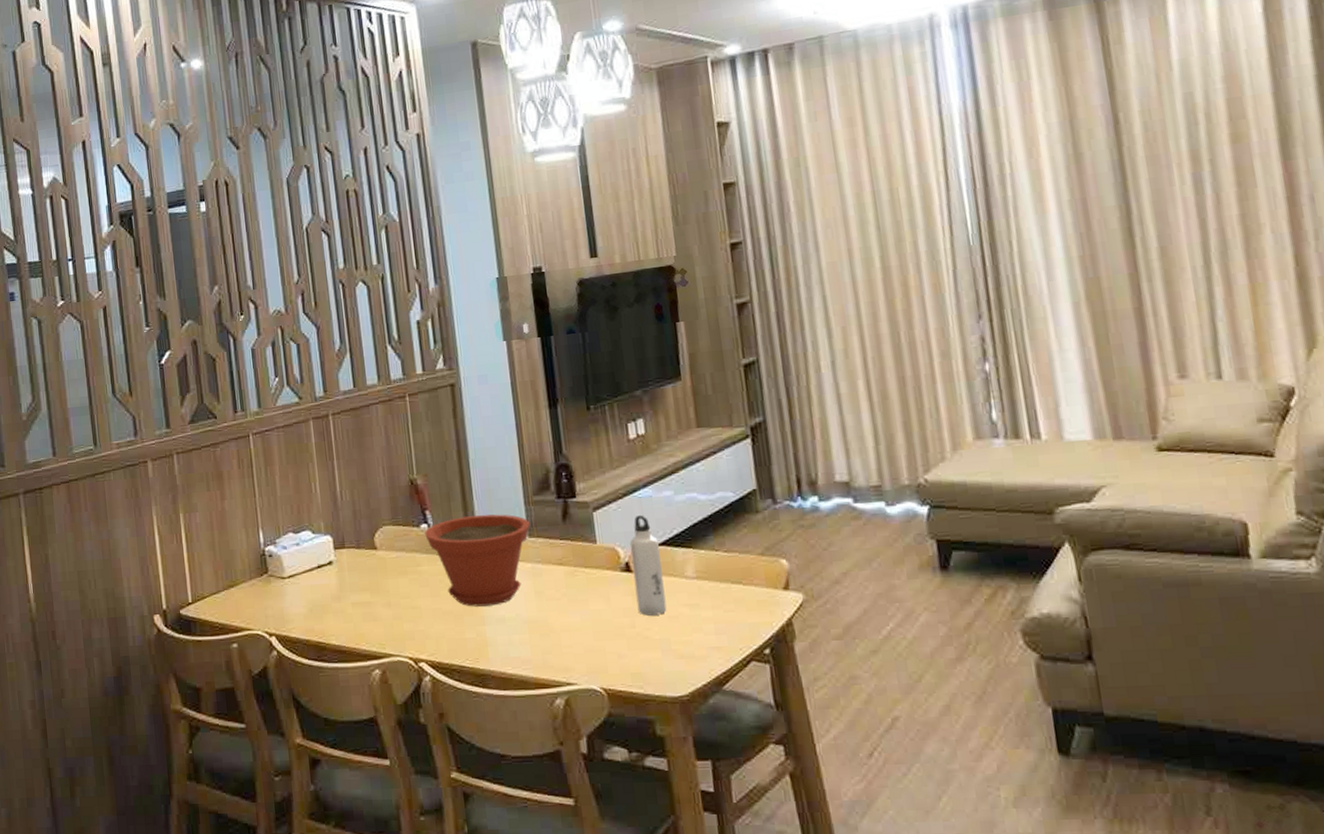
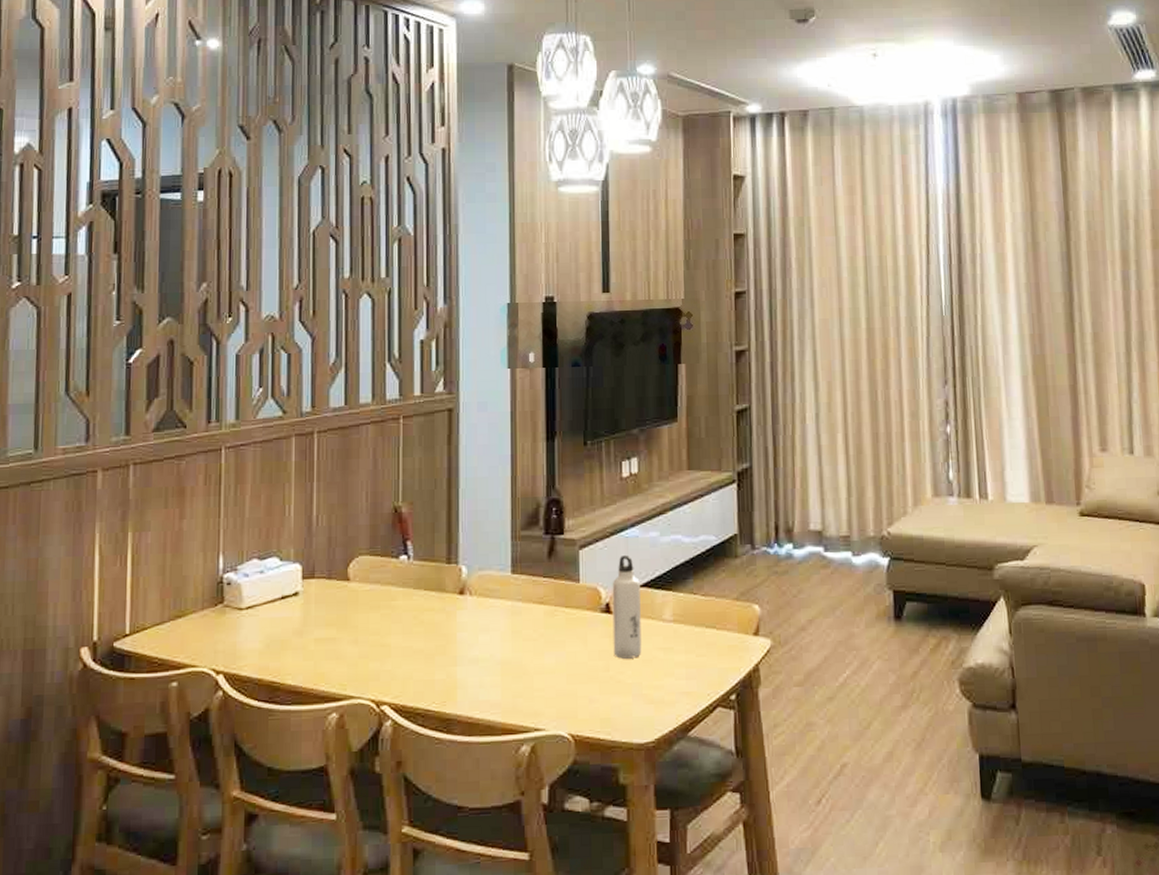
plant pot: present [425,514,530,607] -> none [404,547,515,646]

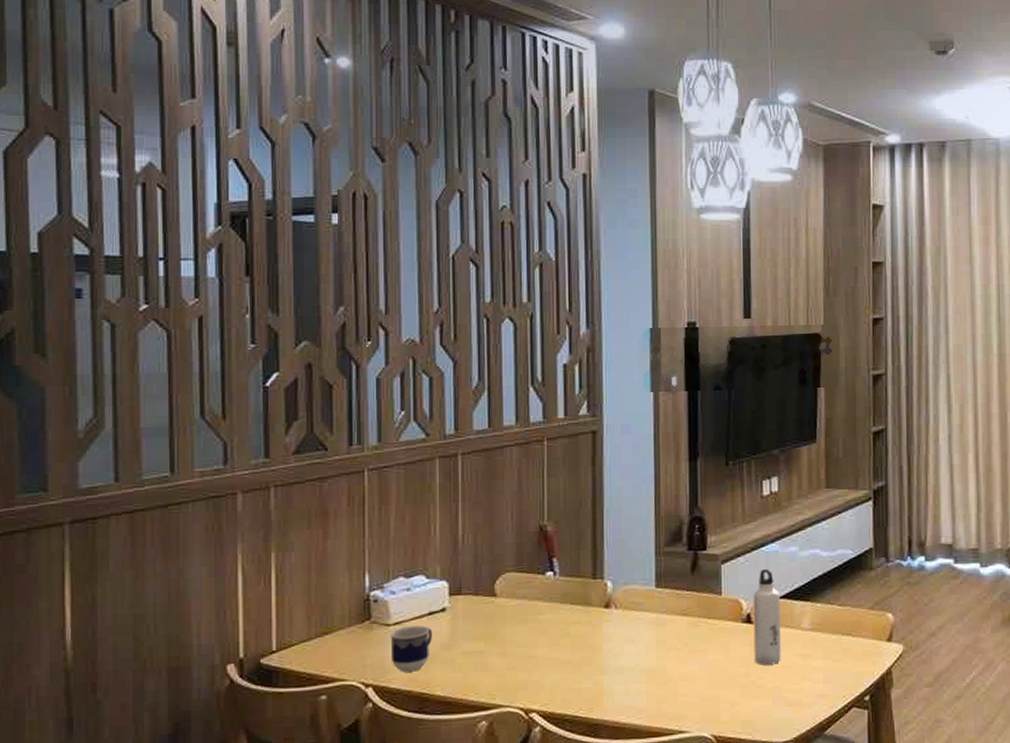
cup: none [242,610,285,659] -> present [390,625,433,672]

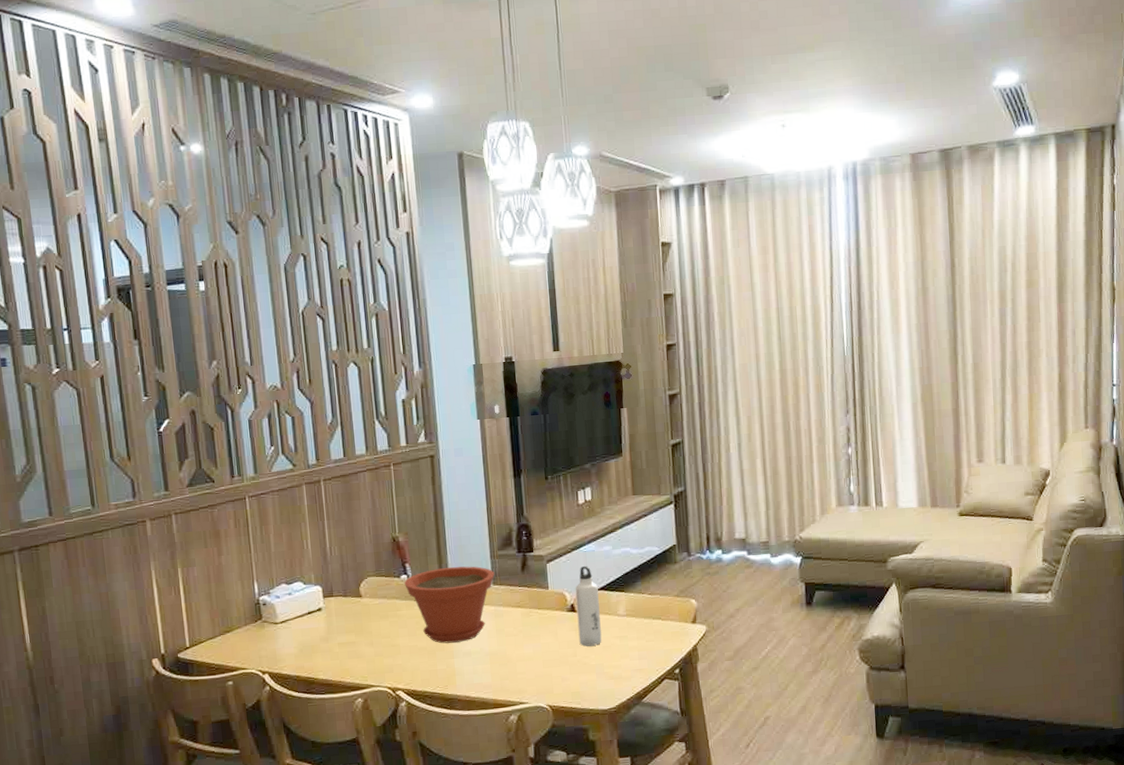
cup: present [390,625,433,672] -> none [278,623,313,661]
plant pot: none [550,564,659,656] -> present [404,566,495,644]

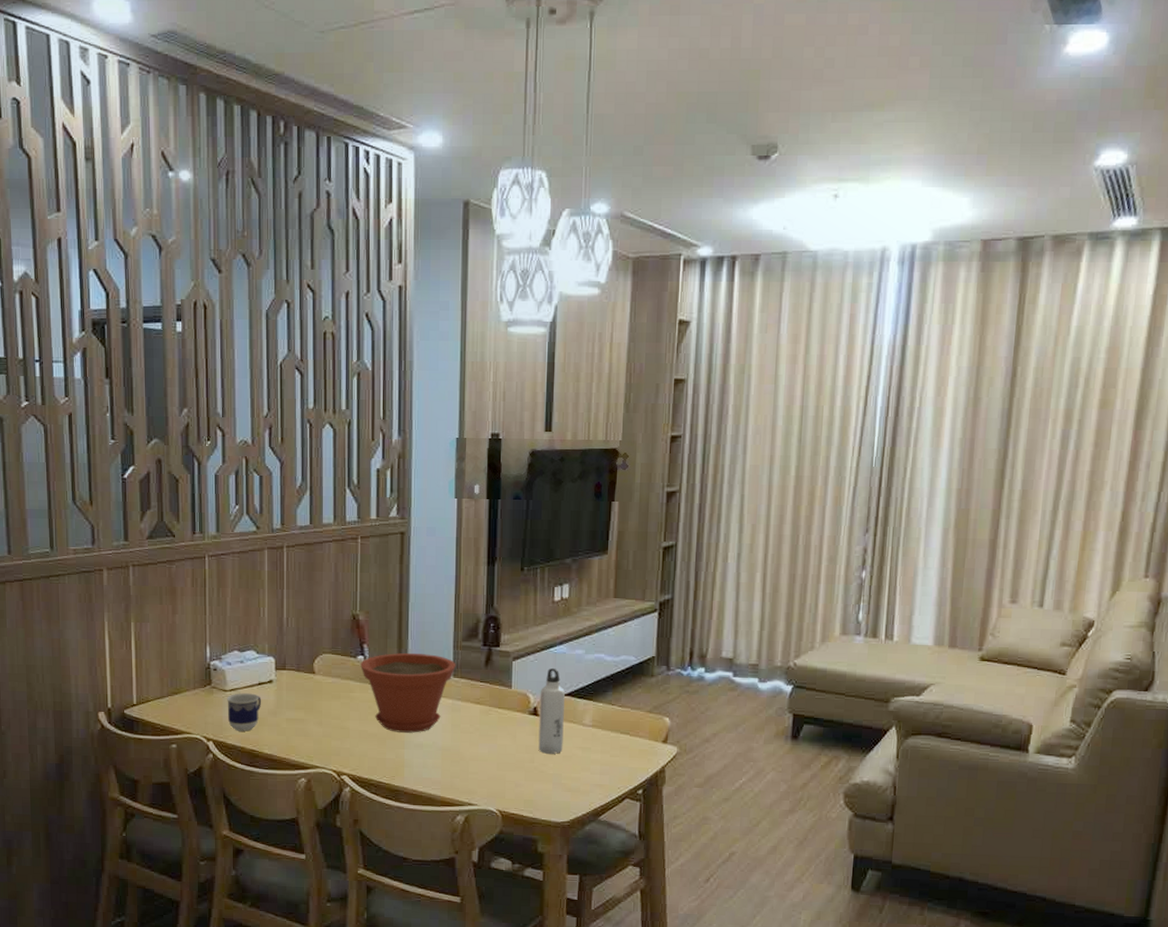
cup: none [278,623,313,661] -> present [227,693,262,731]

